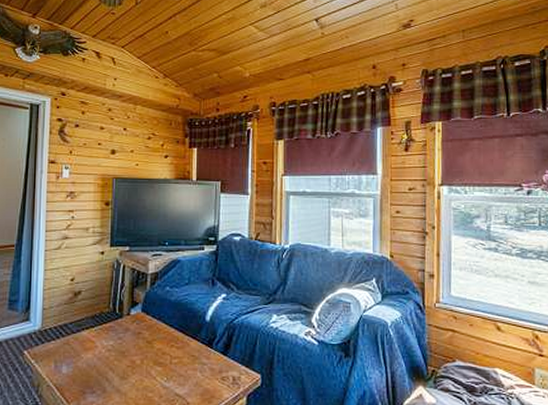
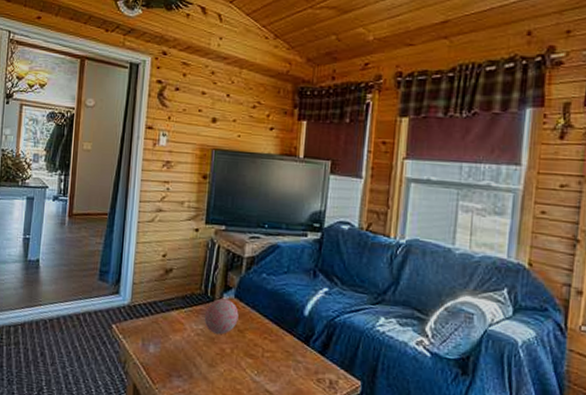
decorative orb: none [114,314,146,348] -> present [204,298,239,335]

